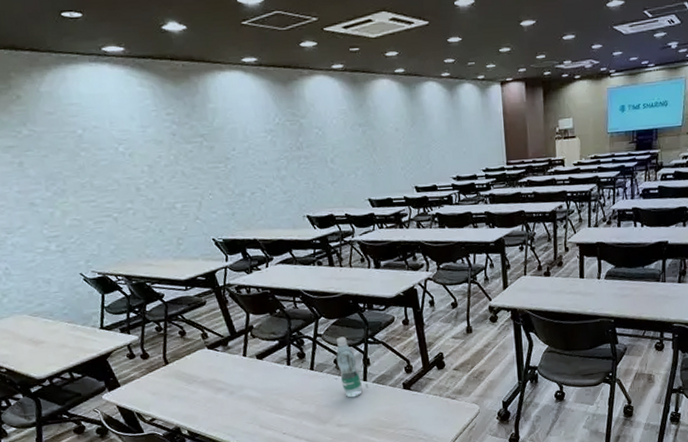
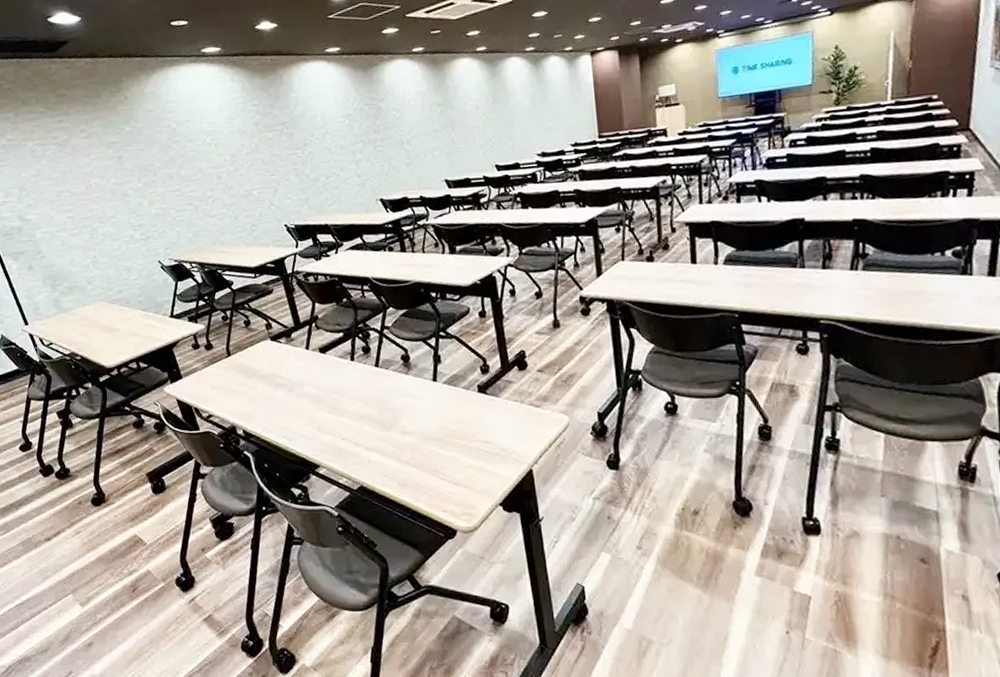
bottle: present [335,336,363,398] -> none [403,329,431,401]

